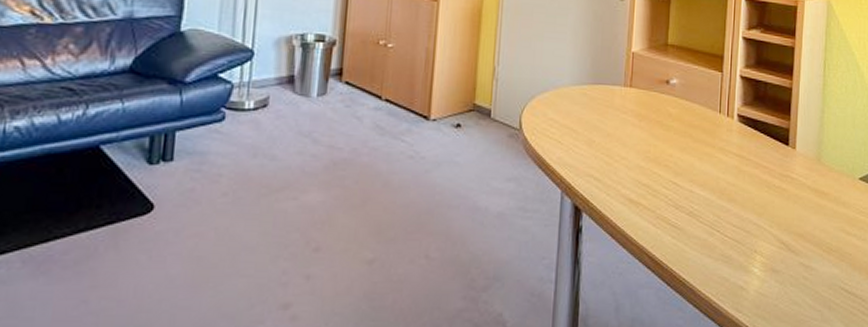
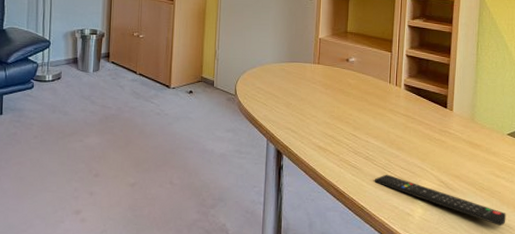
remote control: none [699,235,858,298] -> present [374,174,506,226]

